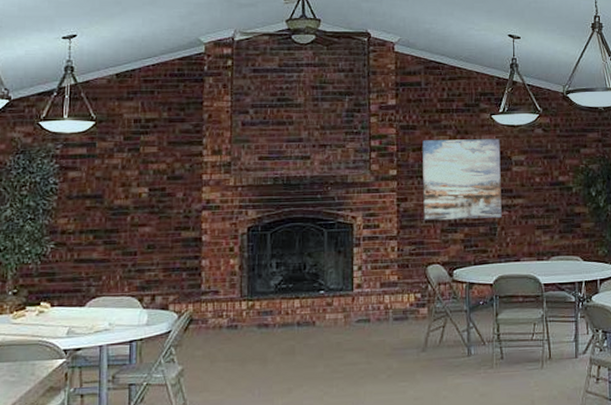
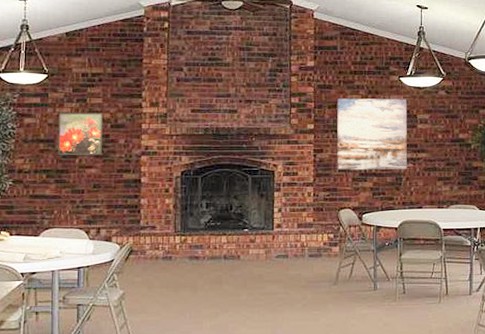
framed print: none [107,163,158,212] -> present [58,112,103,155]

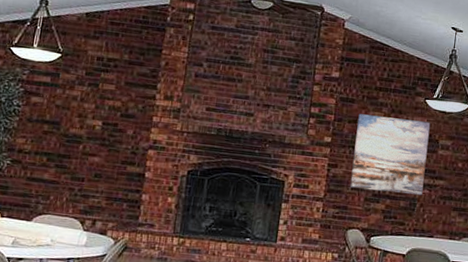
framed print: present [58,112,103,155] -> none [62,95,114,144]

